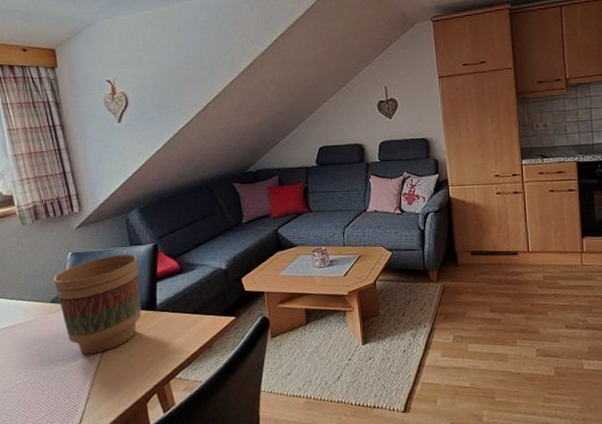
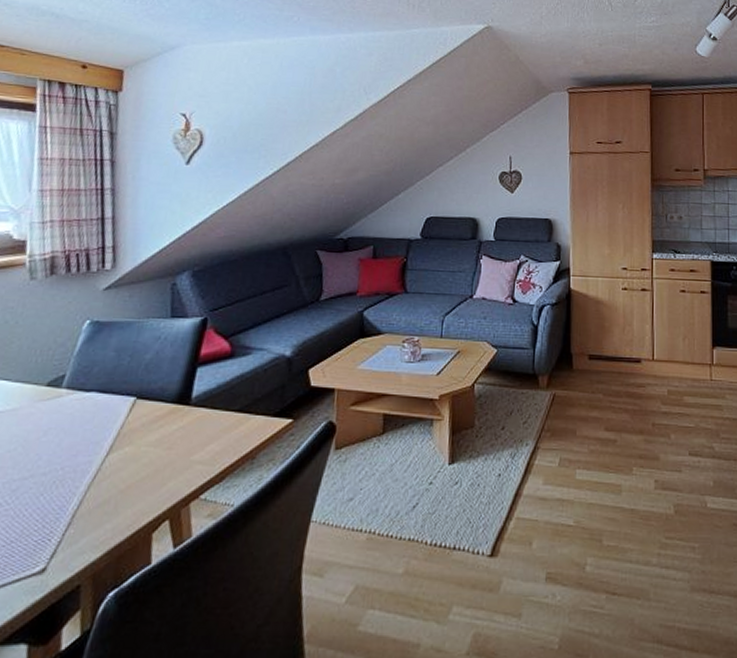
flower pot: present [53,254,142,355] -> none [56,327,178,461]

